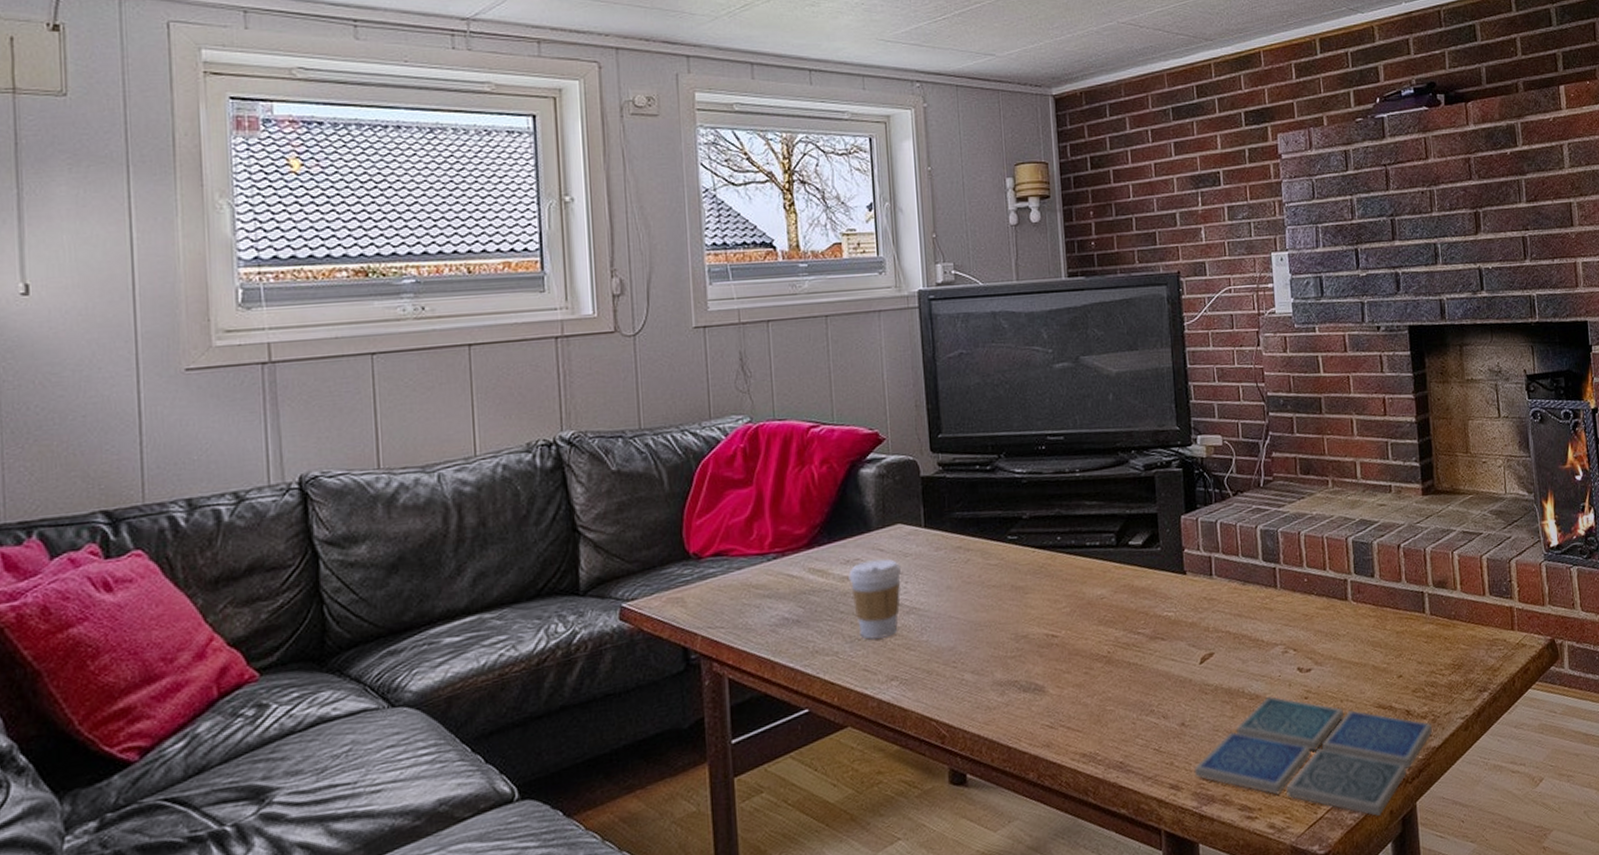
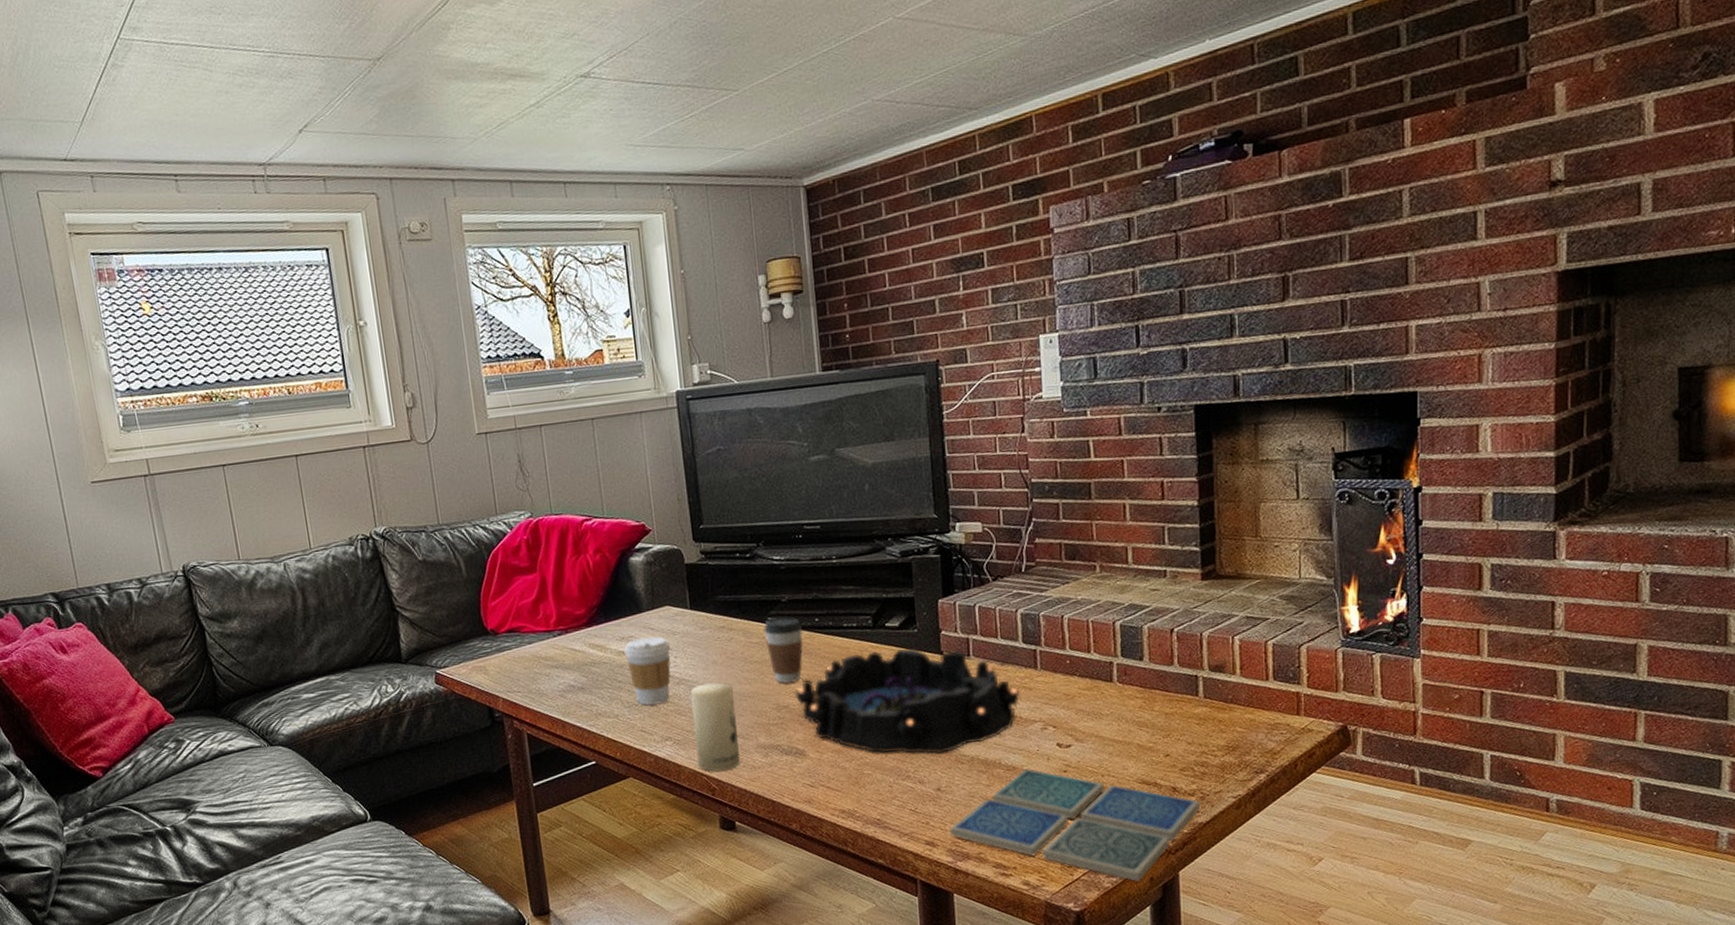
candle: none [920,610,975,716] -> present [689,682,741,772]
coffee cup: none [1003,534,1045,610] -> present [763,616,803,683]
decorative bowl: none [1035,567,1262,686] -> present [795,647,1021,754]

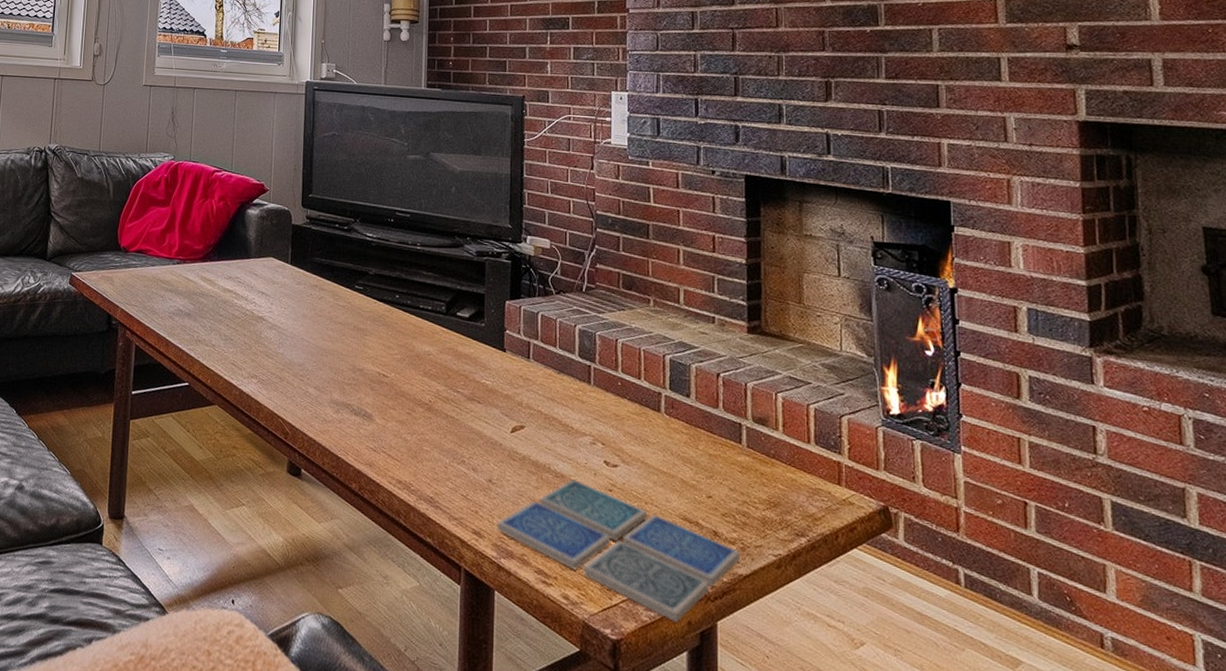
coffee cup: present [624,636,671,705] -> none [229,280,269,343]
candle: present [689,682,741,772] -> none [276,333,316,418]
coffee cup: present [763,616,803,683] -> none [350,286,385,349]
decorative bowl: present [795,647,1021,754] -> none [370,334,573,447]

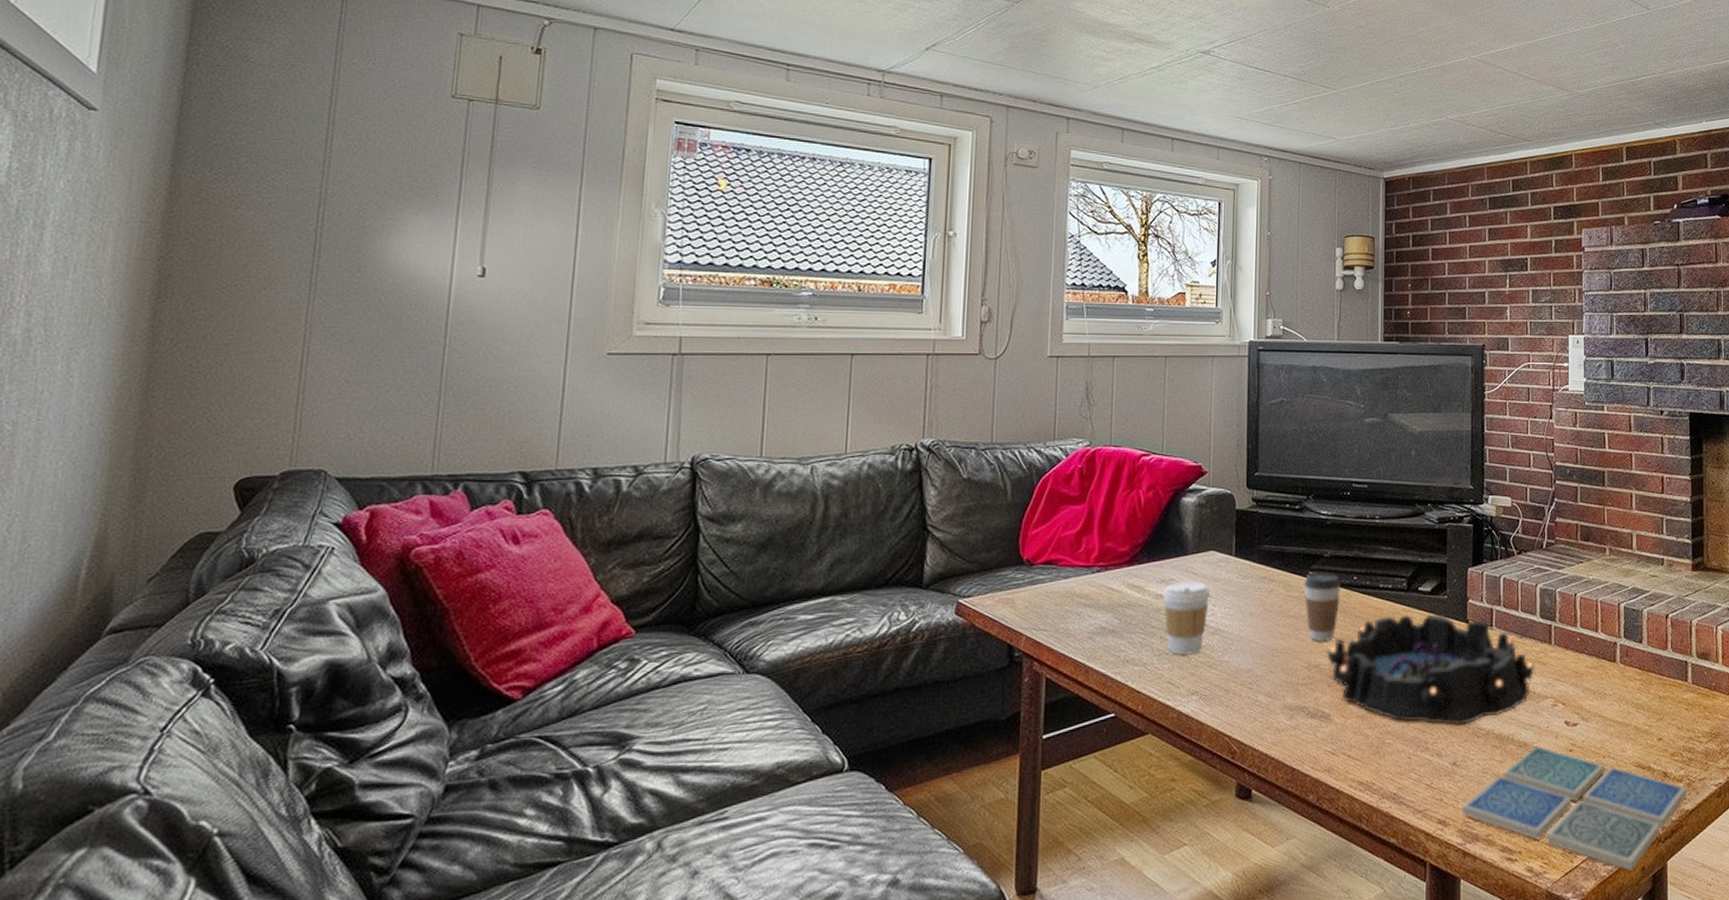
coffee cup: none [229,280,269,343] -> present [1163,580,1211,655]
coffee cup: none [350,286,385,349] -> present [1304,571,1342,641]
decorative bowl: none [370,334,573,447] -> present [1327,614,1535,725]

